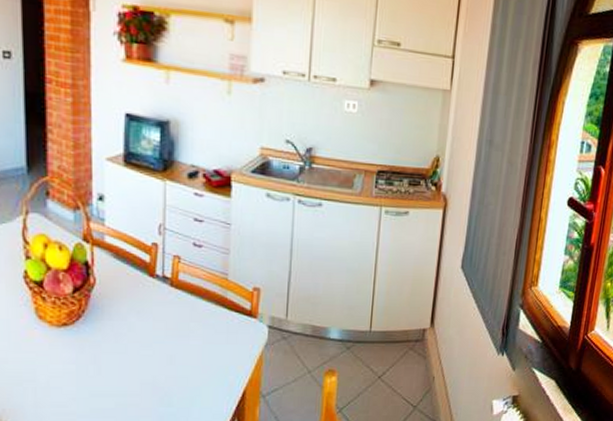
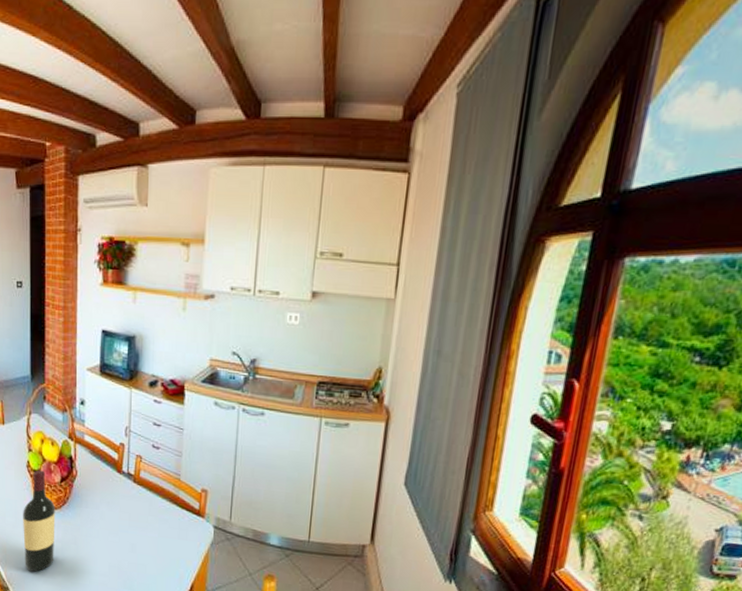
wine bottle: none [19,280,67,403] -> present [23,470,55,572]

